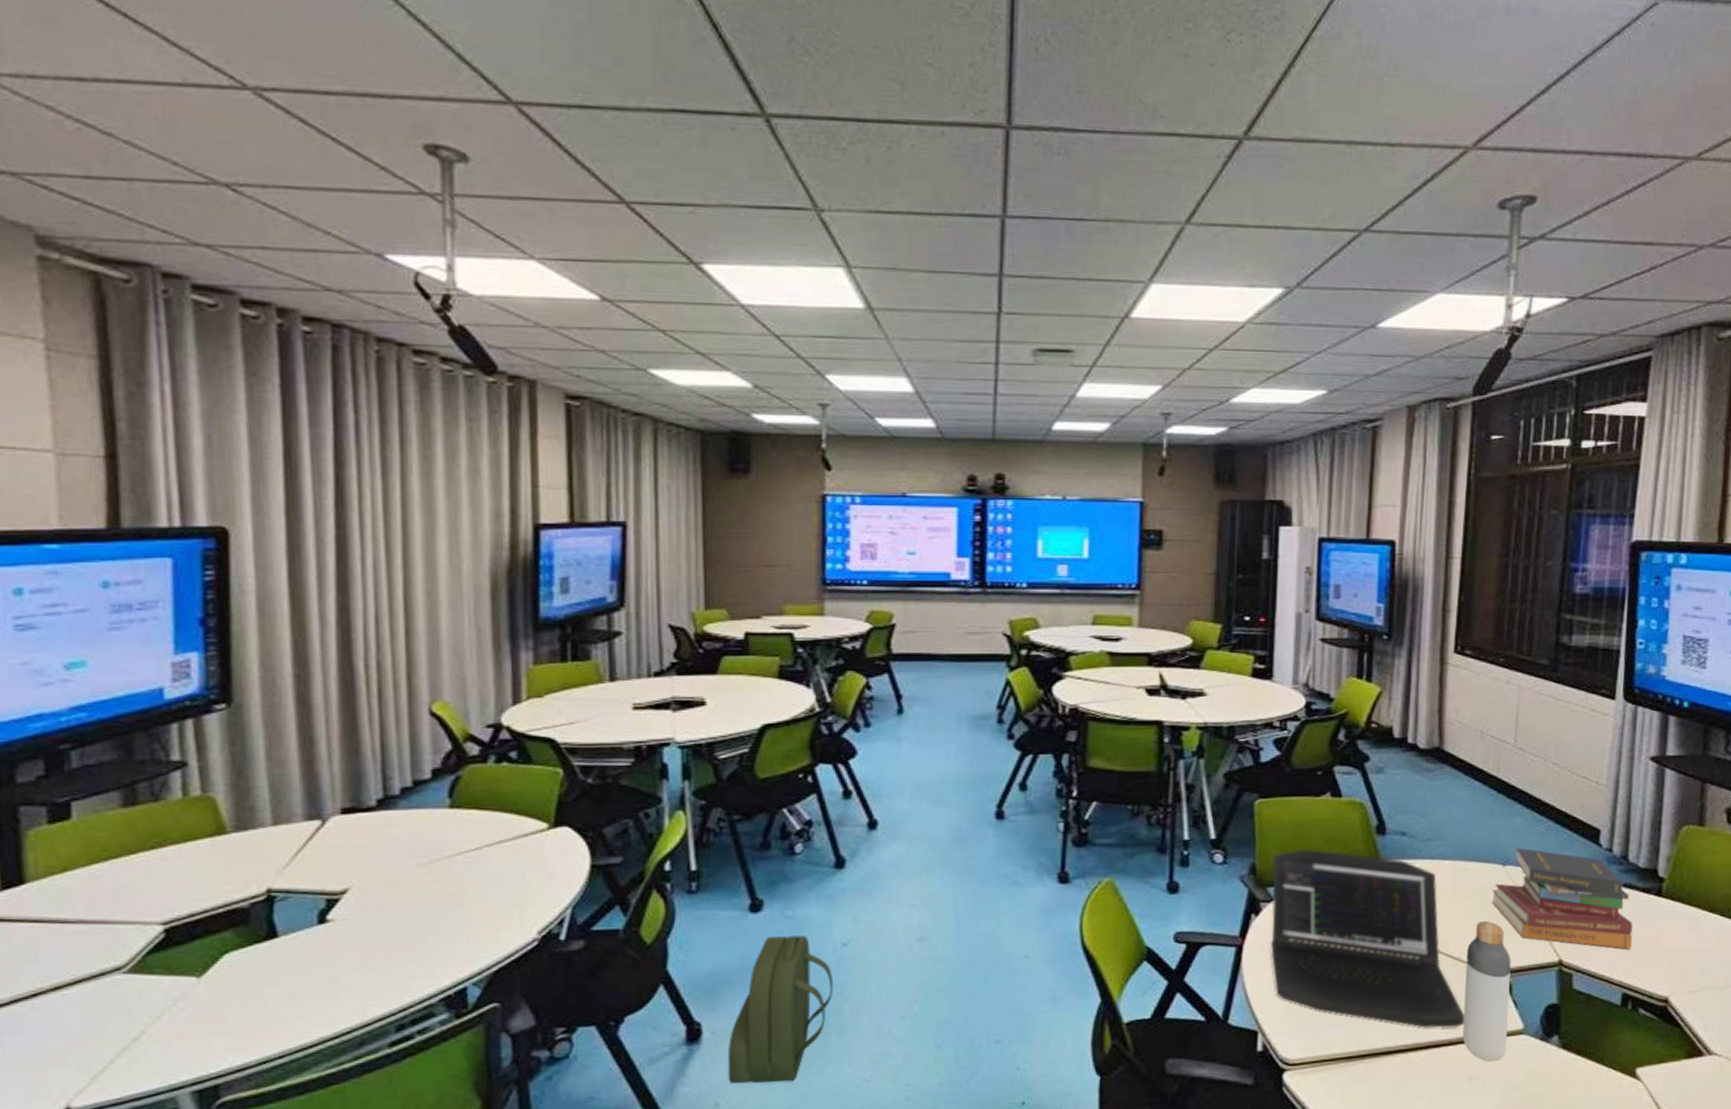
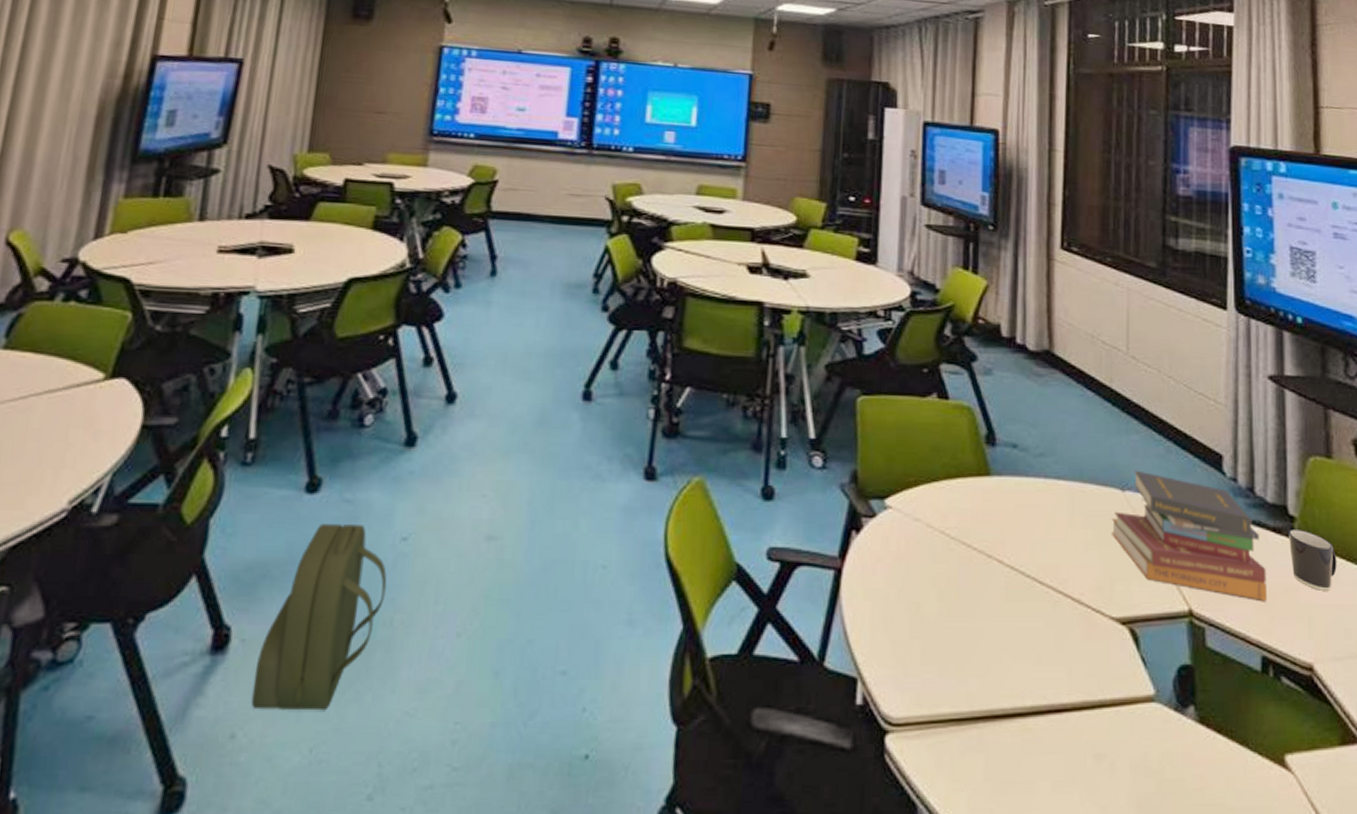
laptop: present [1270,849,1465,1027] -> none [872,456,1088,687]
bottle: present [1462,920,1511,1062] -> none [1086,555,1138,736]
mug: none [1656,888,1700,938] -> present [1288,529,1337,591]

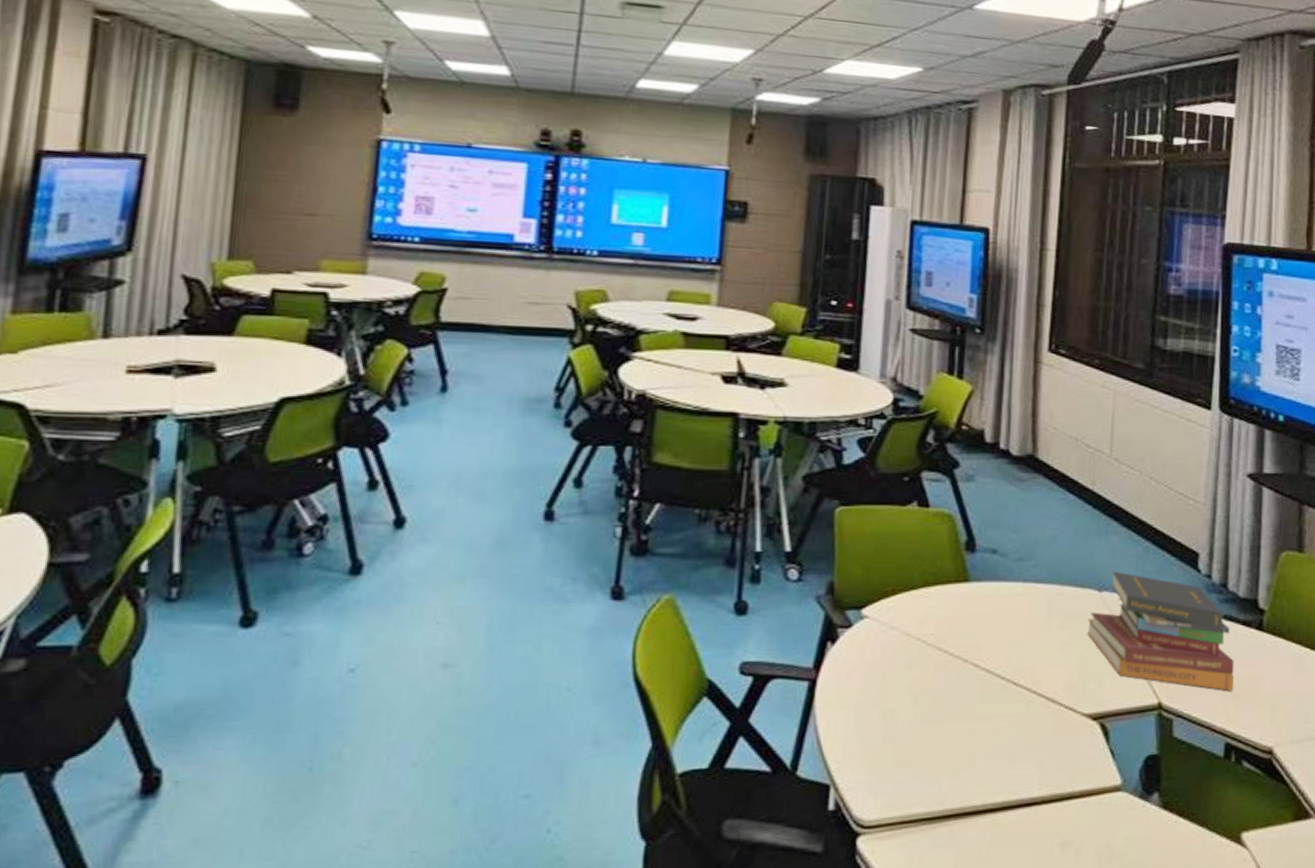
backpack: present [251,524,387,710] -> none [188,658,334,851]
mug: present [1288,529,1337,591] -> none [1257,622,1302,679]

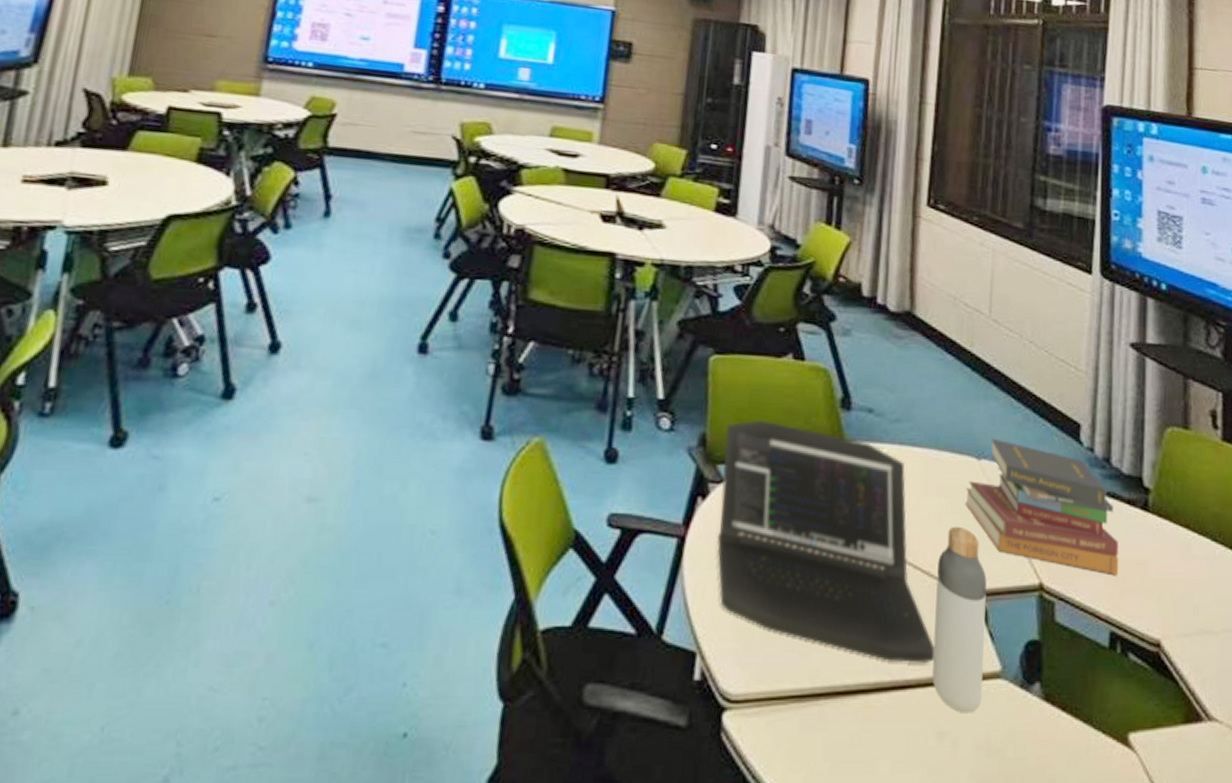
laptop: none [847,566,1059,782] -> present [717,420,935,663]
bottle: none [1056,654,1108,825] -> present [932,526,987,714]

